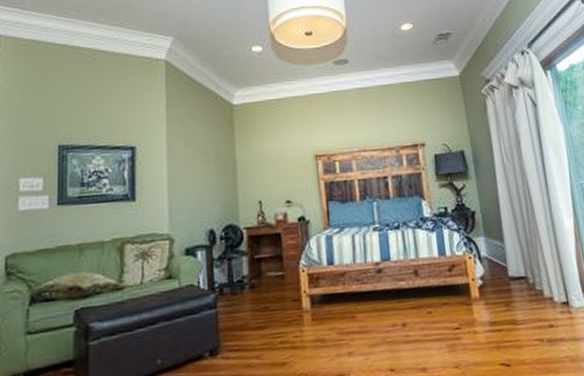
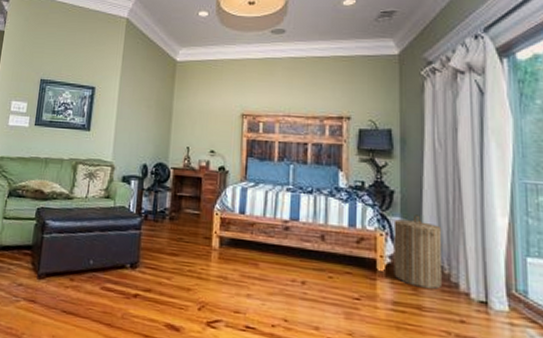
laundry hamper: none [479,231,529,303] -> present [393,214,442,289]

